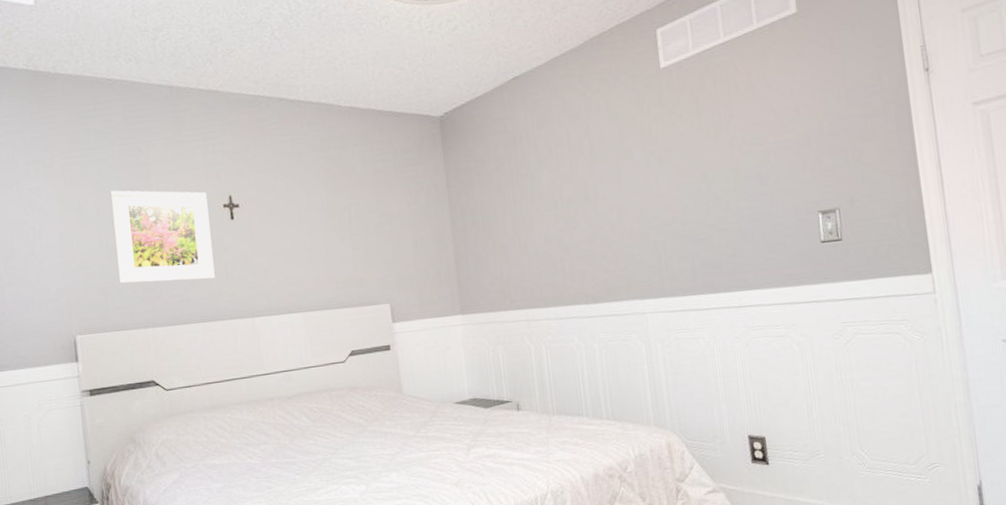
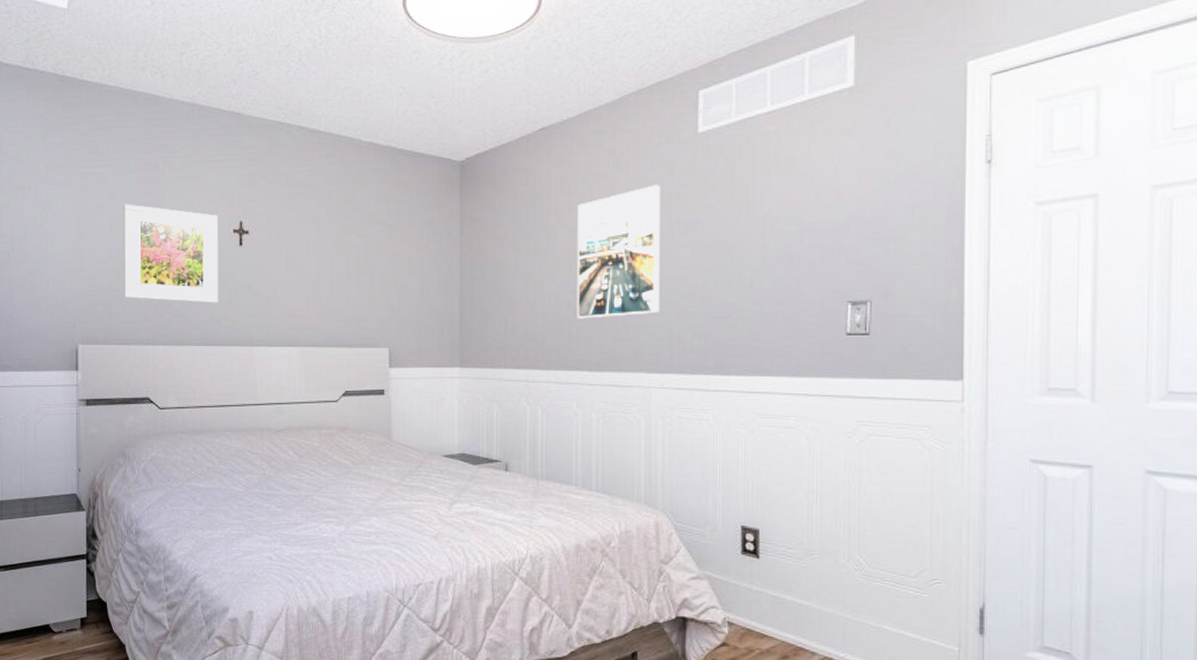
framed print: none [556,120,646,255] -> present [577,184,660,319]

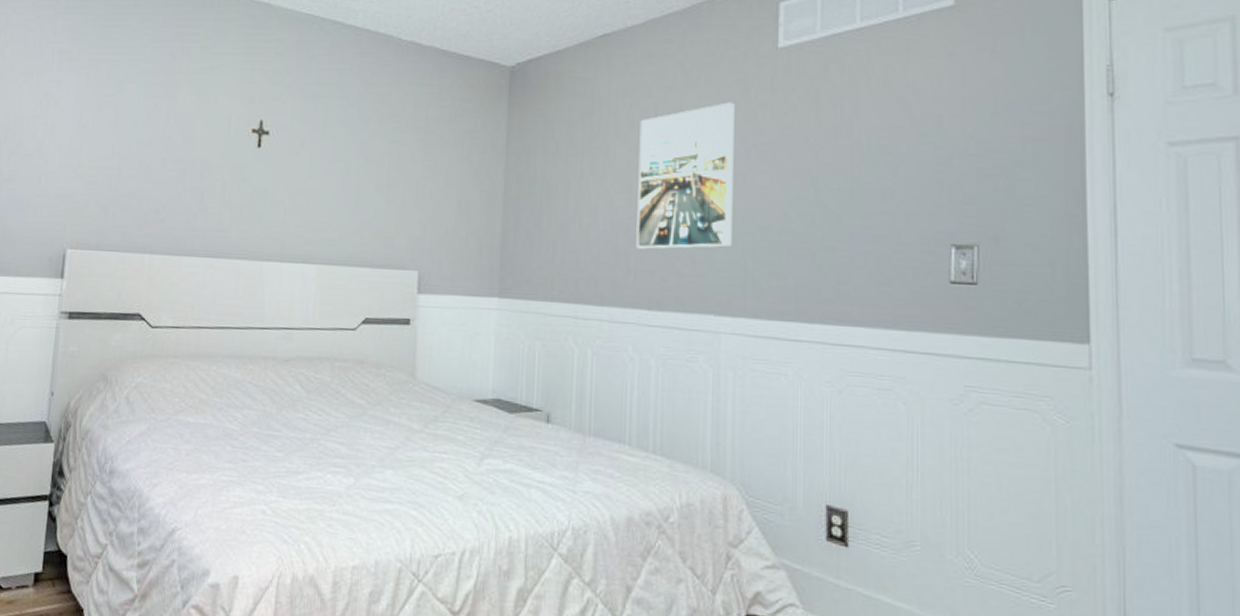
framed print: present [123,204,218,303] -> none [123,95,236,210]

